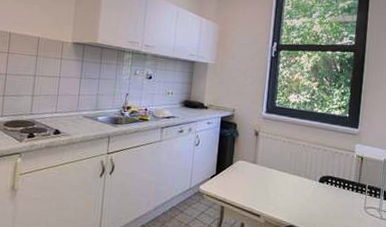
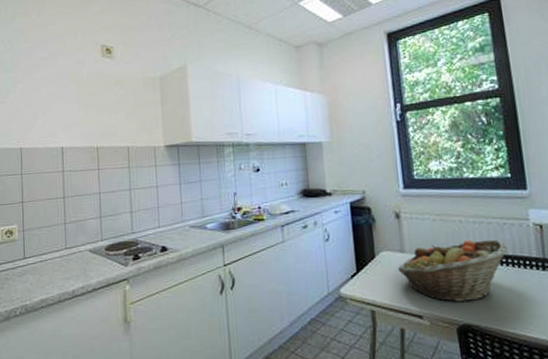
fruit basket: none [248,160,335,209] -> present [397,239,508,303]

